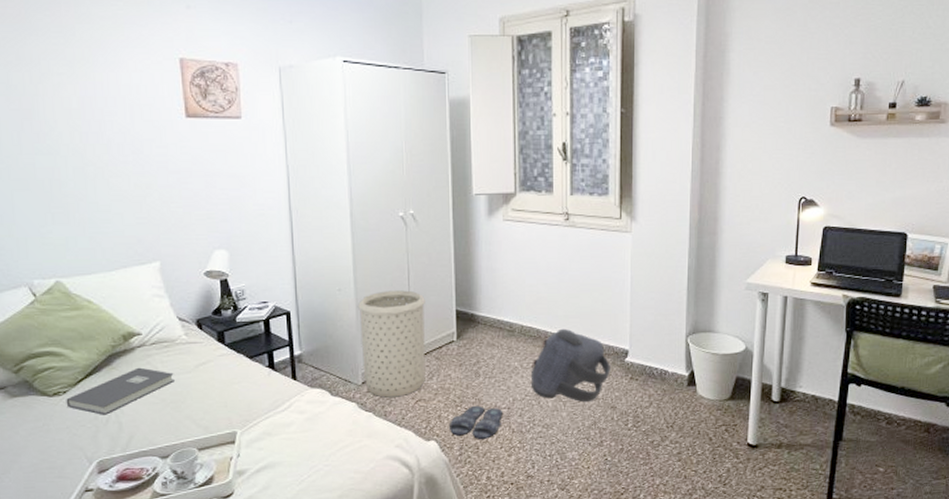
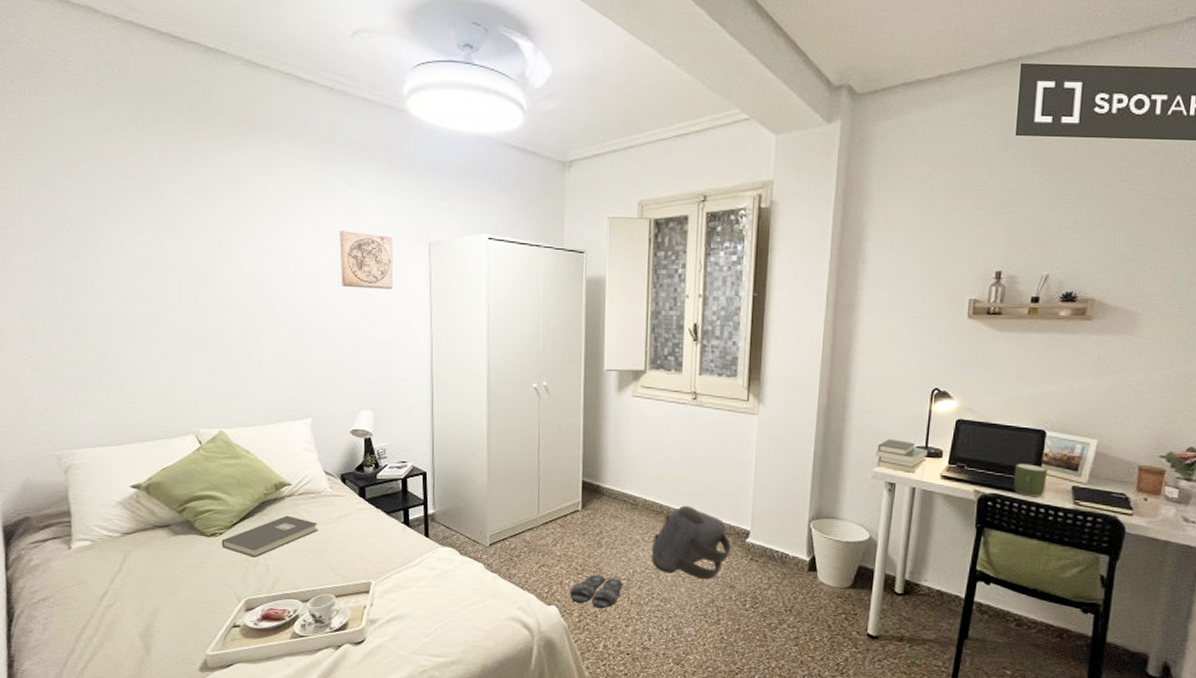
laundry basket: present [358,290,426,398] -> none [490,458,553,561]
books: none [748,249,798,282] -> present [876,439,928,473]
mug: none [879,266,911,298] -> present [1013,463,1048,496]

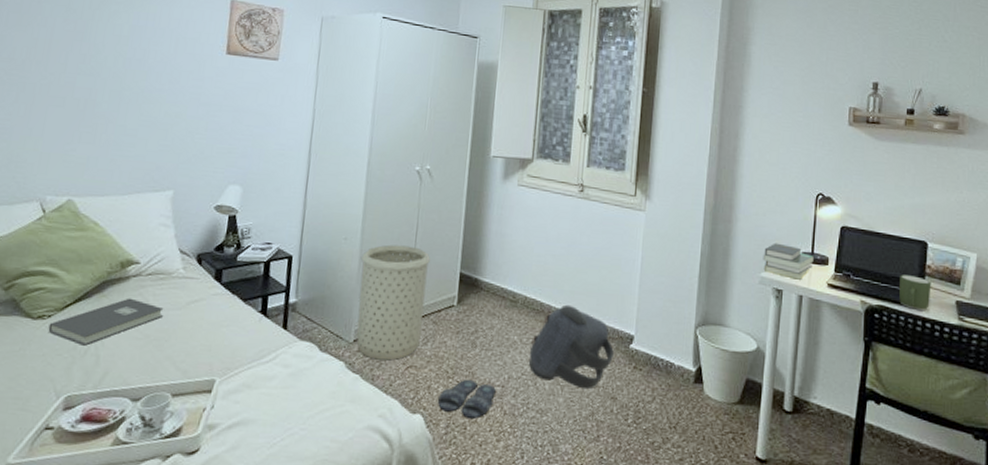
laundry basket: none [490,458,553,561] -> present [356,245,430,361]

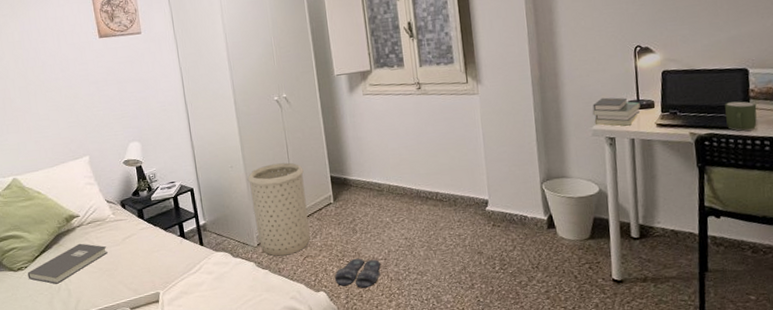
backpack: present [528,304,614,390] -> none [401,184,474,250]

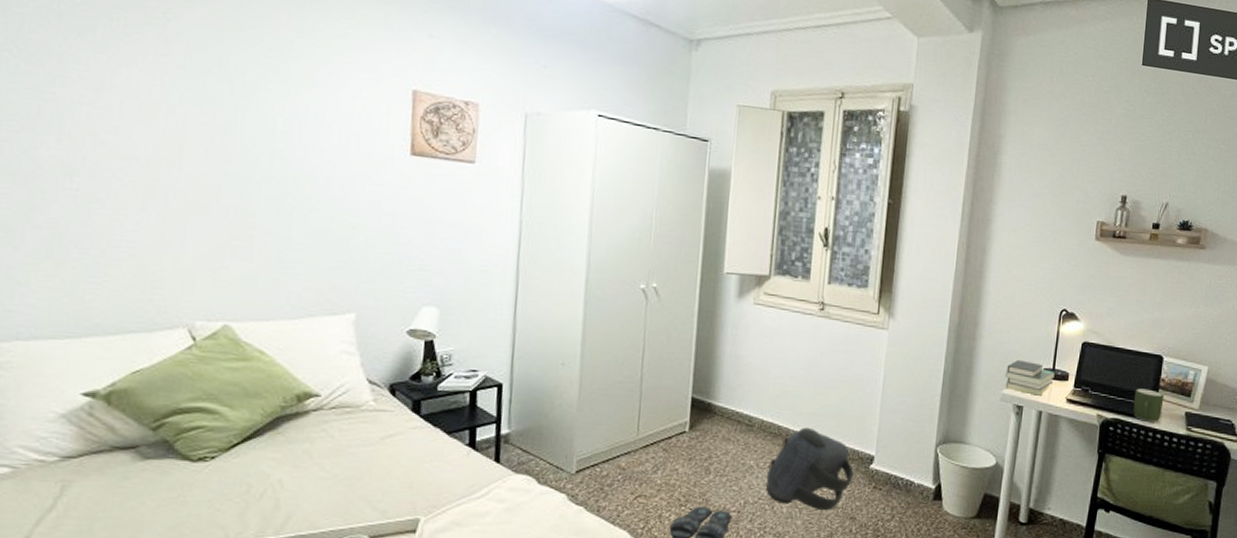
book: present [27,243,108,284] -> none [212,434,353,489]
laundry basket: present [248,162,310,256] -> none [579,369,659,491]
backpack: none [401,184,474,250] -> present [765,427,854,511]

